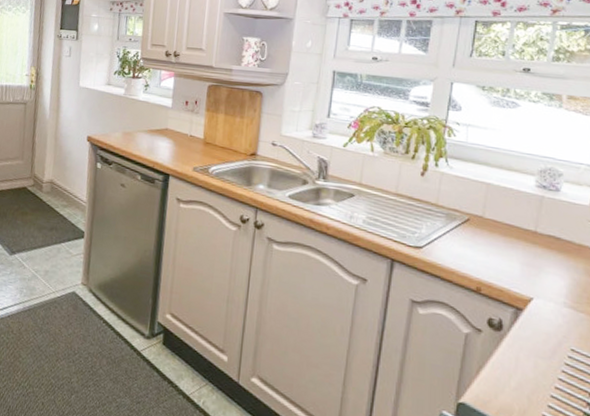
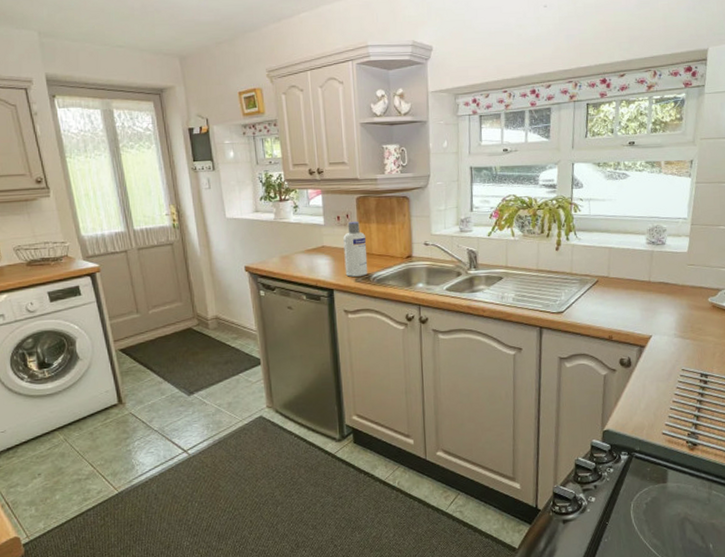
screw cap bottle: none [184,109,212,166] -> present [343,222,368,277]

